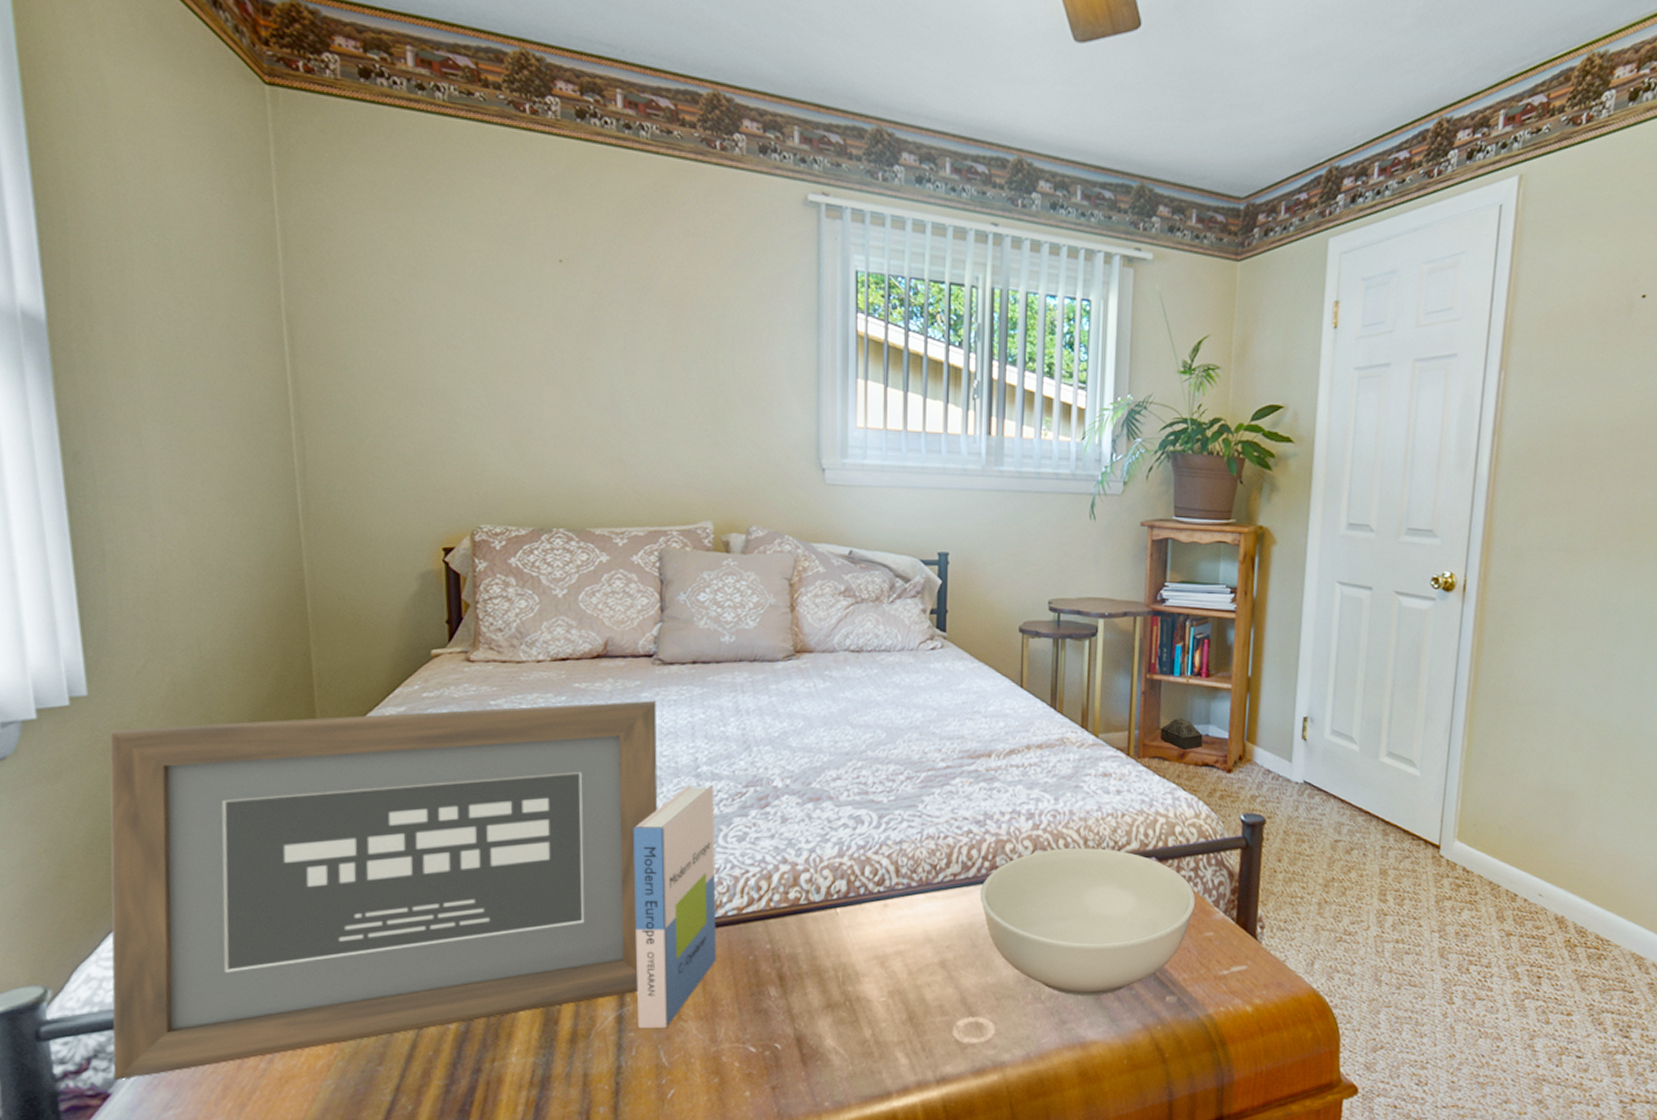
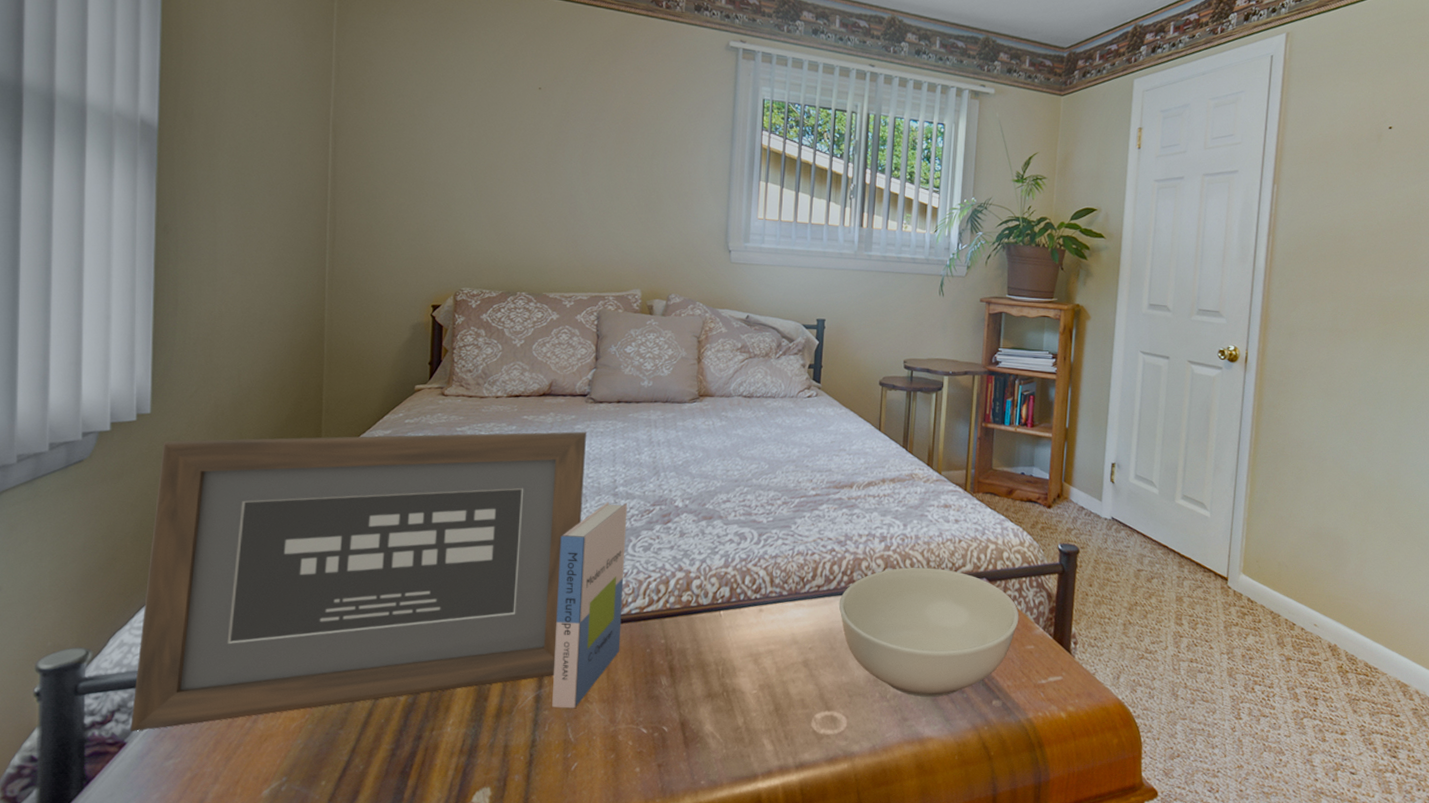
decorative box: present [1160,718,1203,749] -> none [992,460,1028,487]

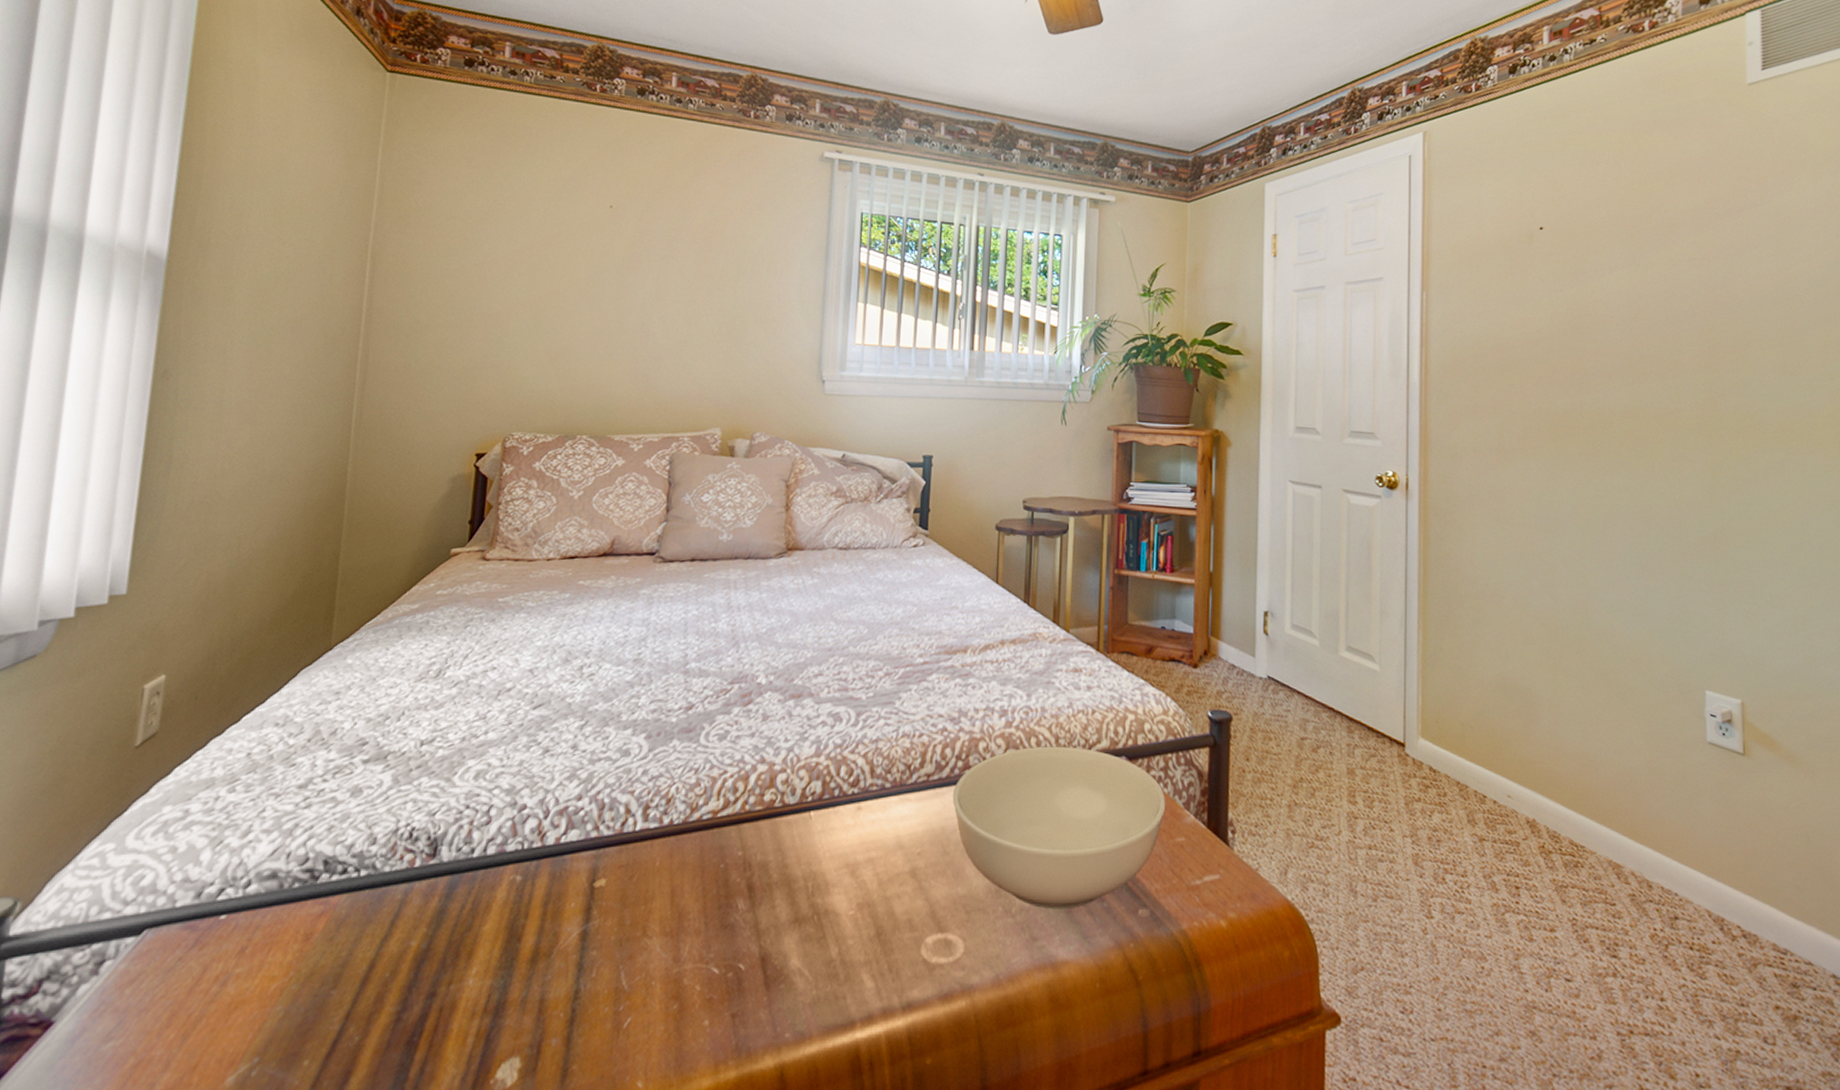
picture frame: present [130,431,586,732] -> none [61,597,653,1007]
book: present [552,501,628,709] -> none [601,681,701,946]

